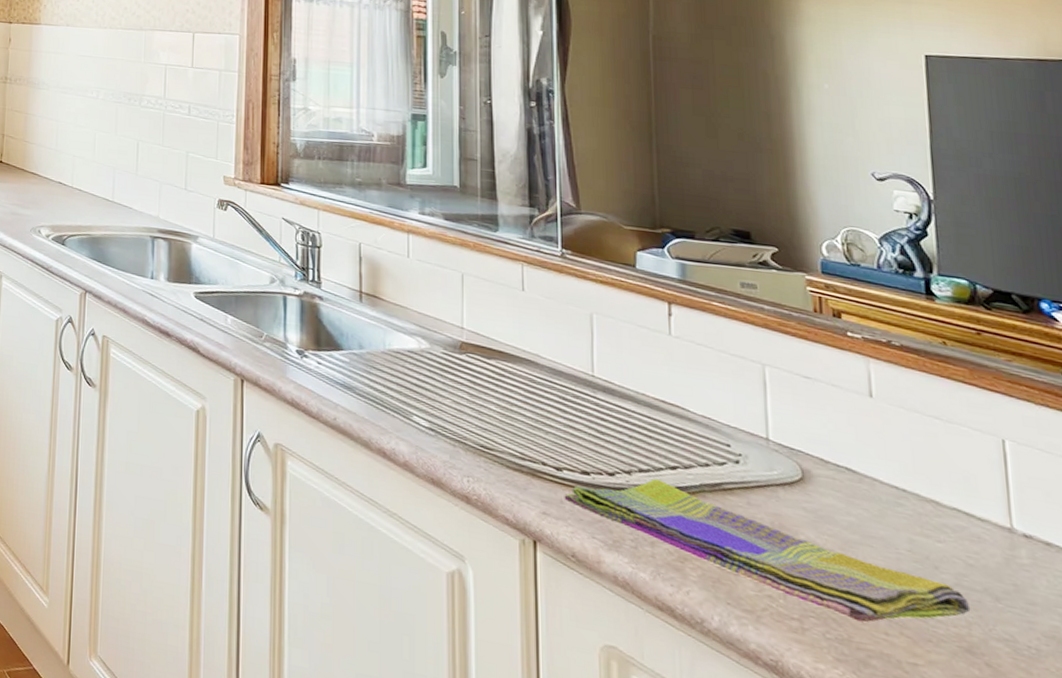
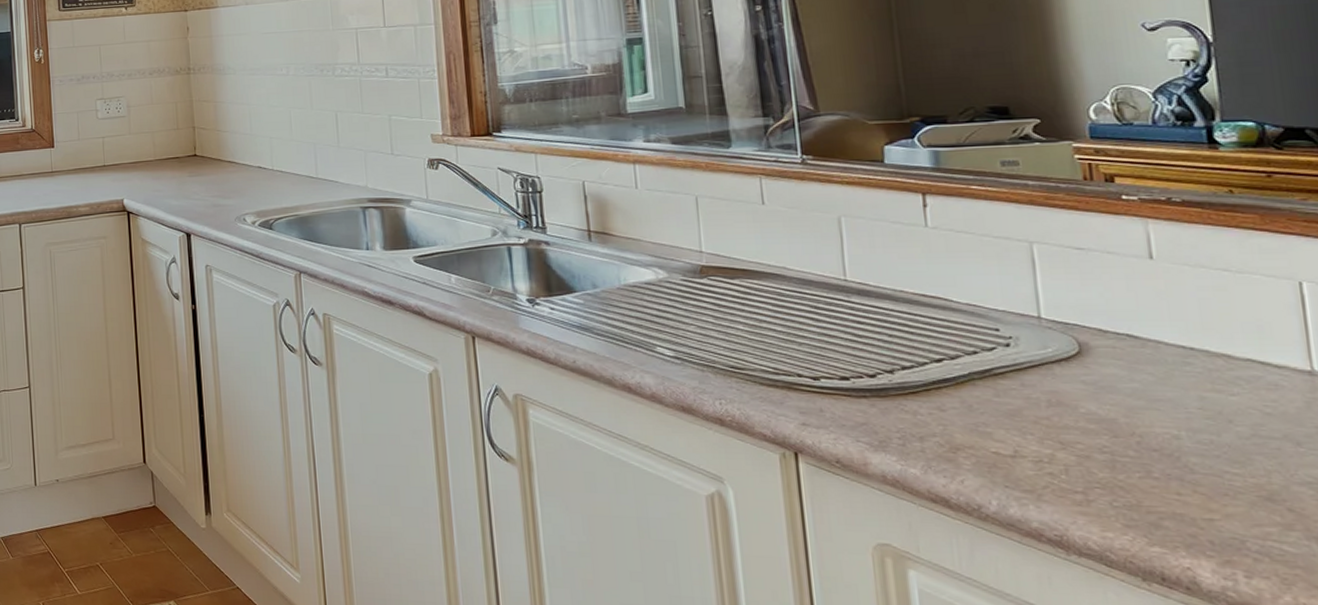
dish towel: present [564,478,971,623] -> none [823,373,1270,486]

